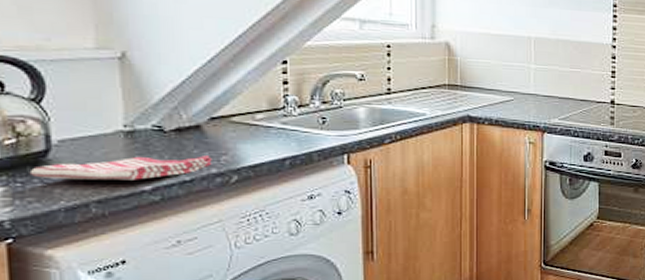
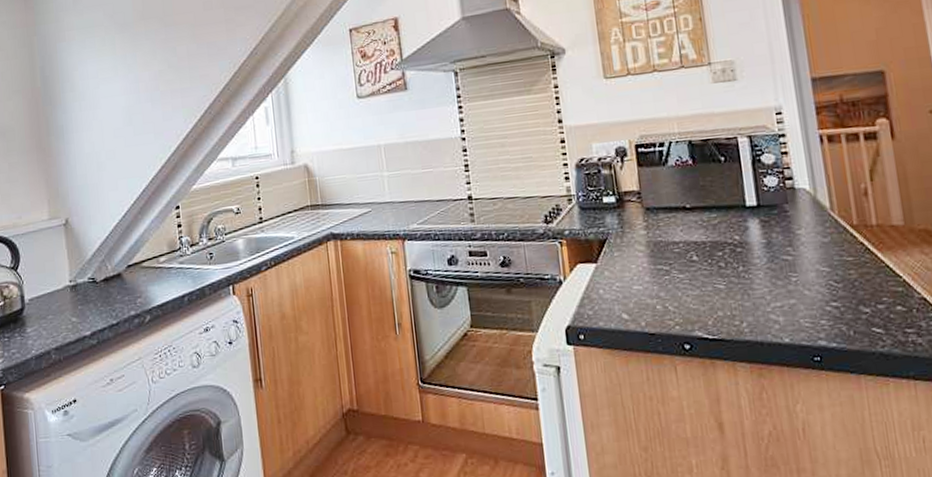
dish towel: present [29,156,212,180] -> none [12,300,131,333]

